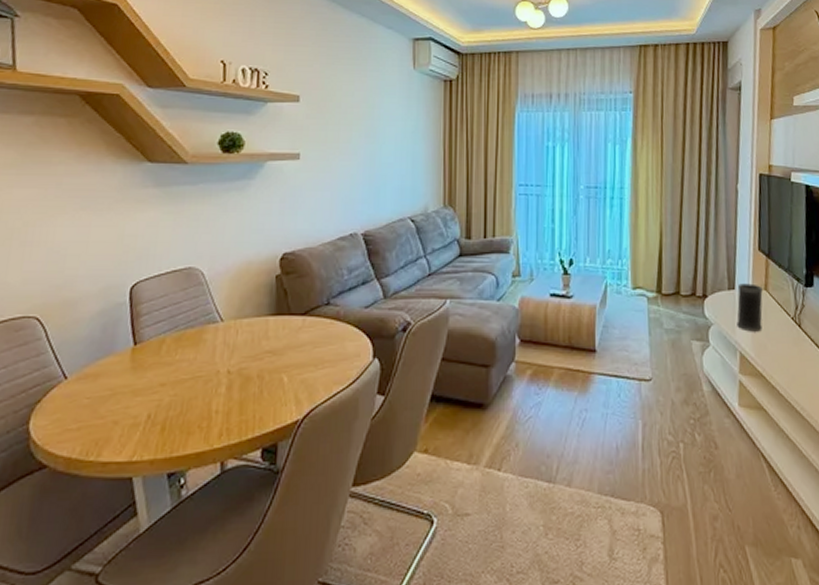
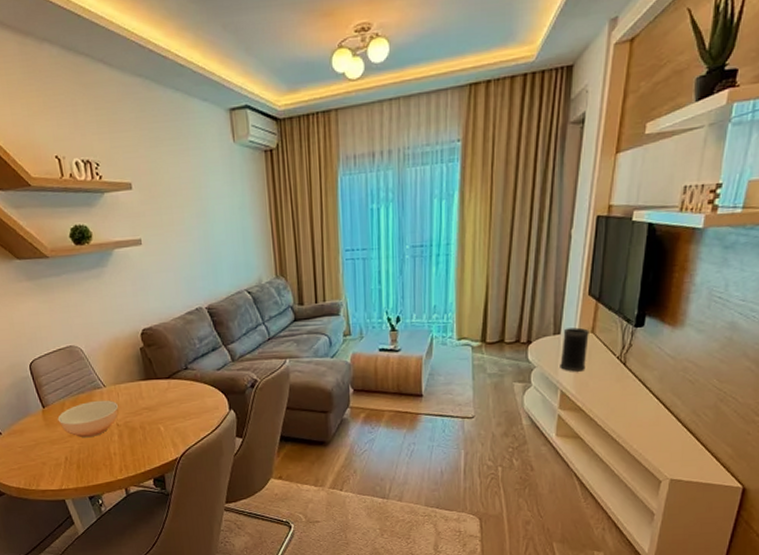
bowl: none [150,338,234,388] -> present [57,400,119,438]

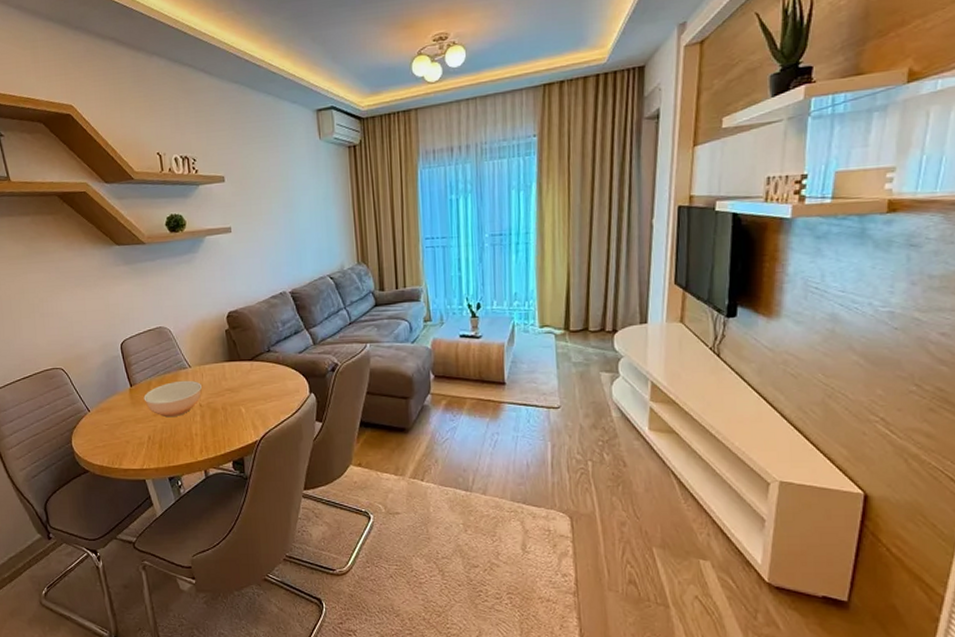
speaker: present [560,327,589,373] -> none [649,317,678,364]

